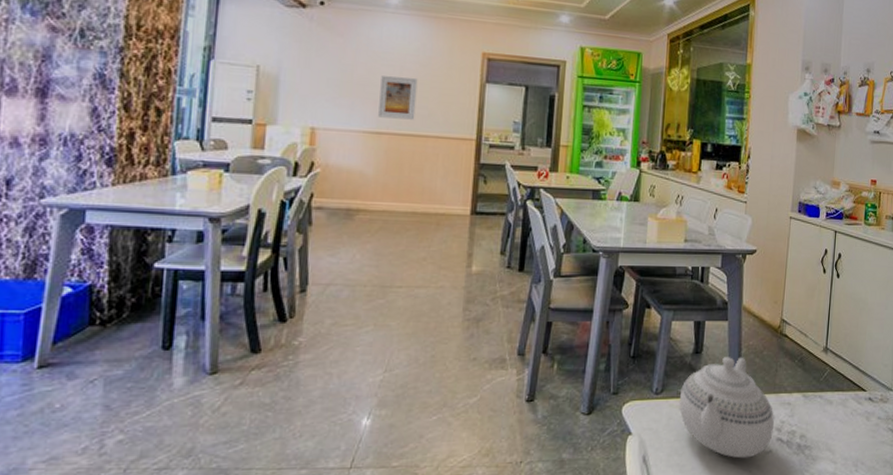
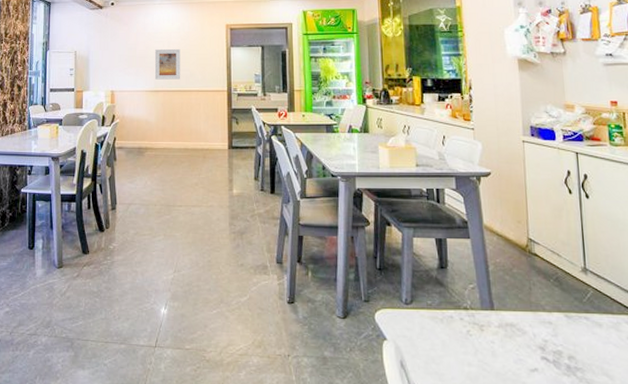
teapot: present [679,357,774,459] -> none [429,273,536,374]

